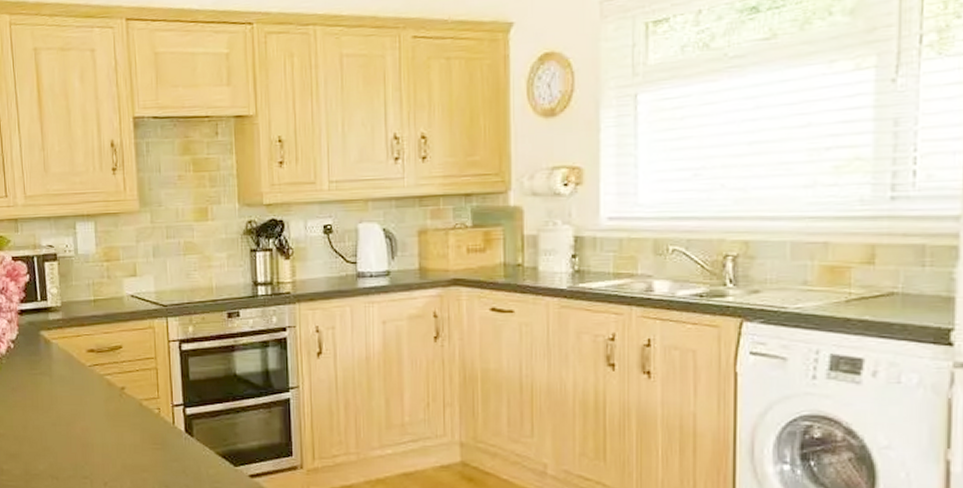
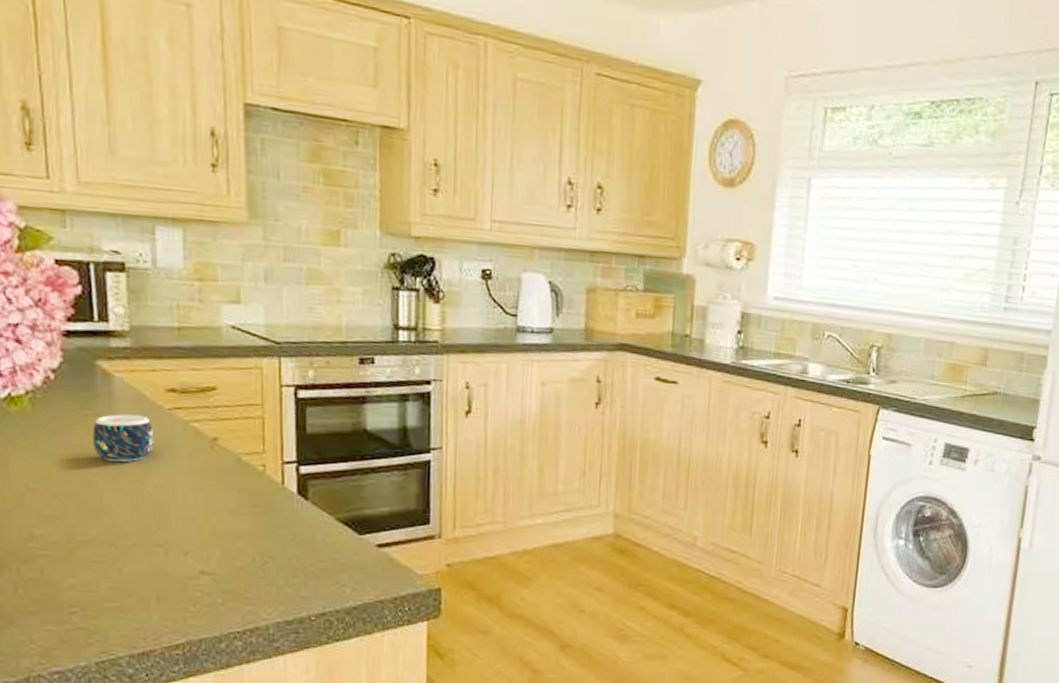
mug: none [39,372,81,410] -> present [92,414,155,462]

